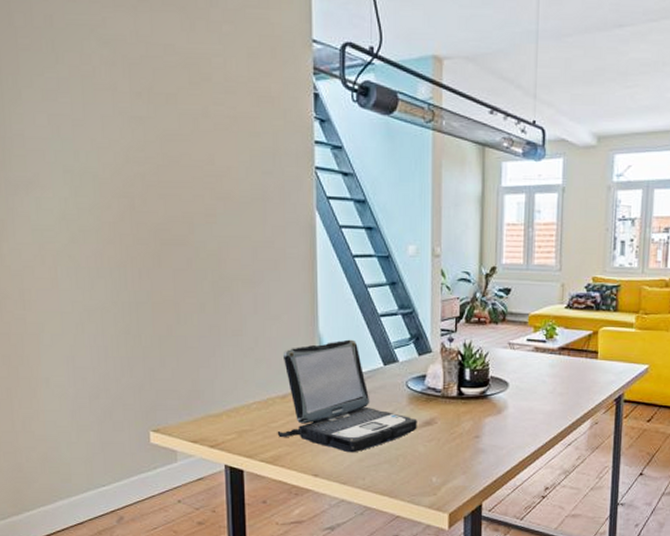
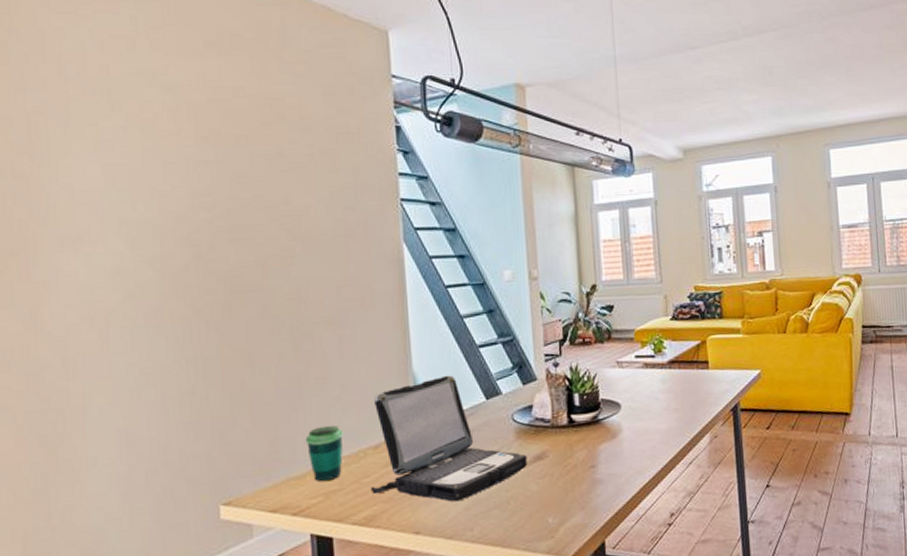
cup: none [222,373,255,421] -> present [305,425,343,481]

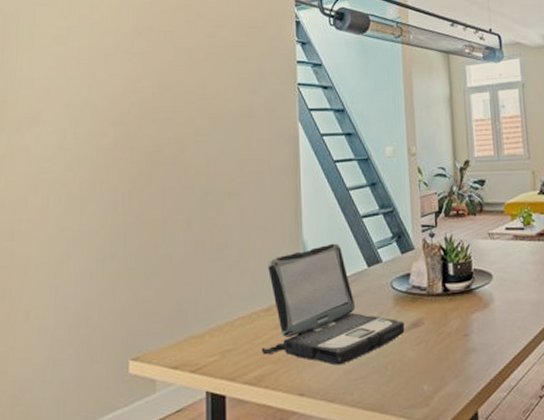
cup: present [305,425,343,481] -> none [206,287,240,341]

